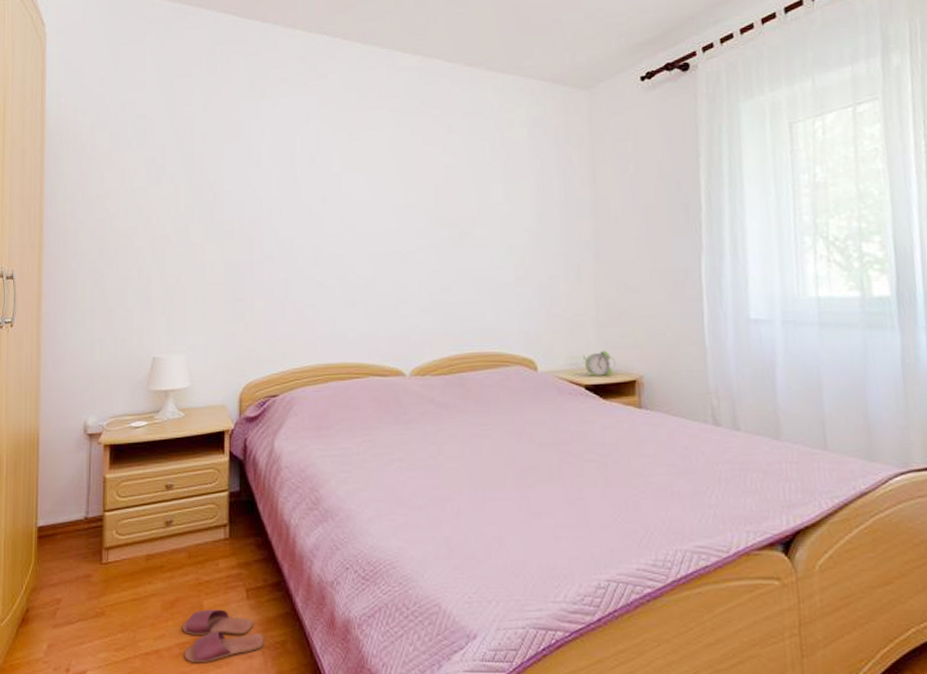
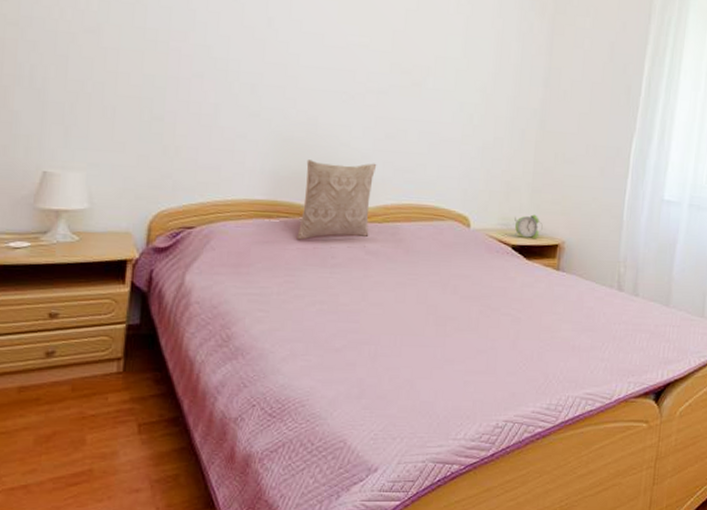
slippers: present [181,609,263,663] -> none [57,444,153,498]
pillow: none [369,316,437,400] -> present [297,159,377,241]

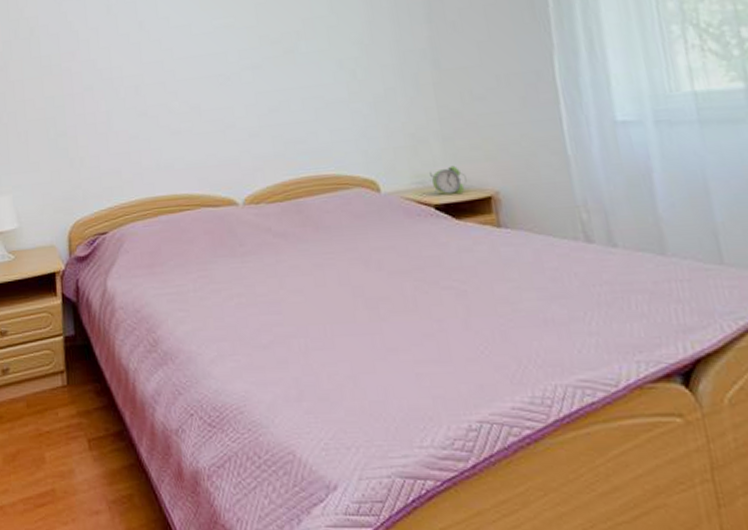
pillow: present [297,159,377,241] -> none [197,140,273,233]

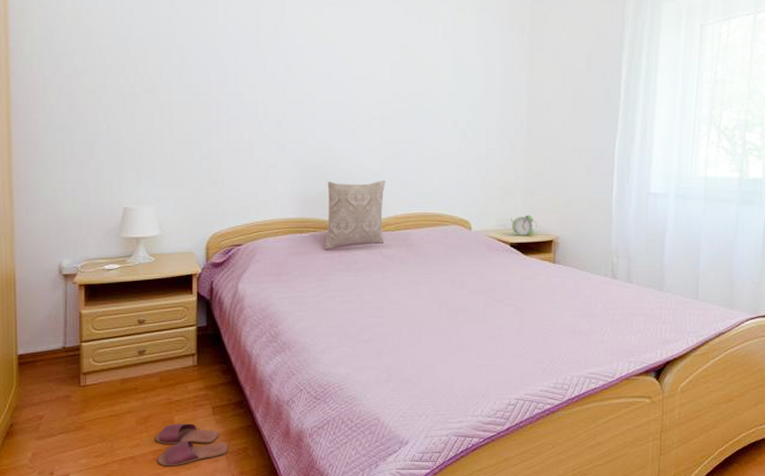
slippers: none [24,461,109,520] -> present [154,423,227,466]
pillow: none [197,140,273,233] -> present [324,180,386,251]

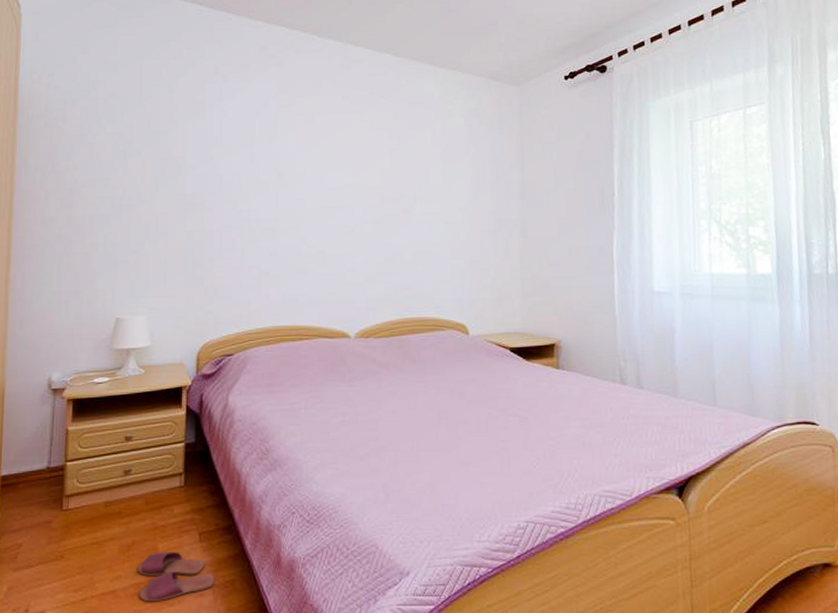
pillow: present [324,180,386,251] -> none [317,284,379,359]
alarm clock: present [511,214,537,237] -> none [509,317,537,341]

